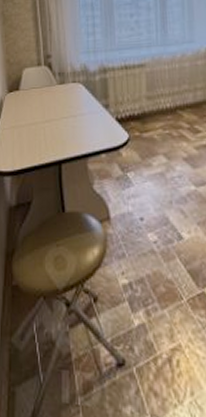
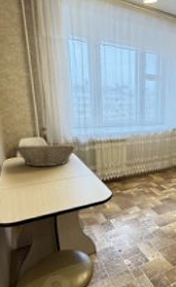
fruit basket: none [16,72,84,102] -> present [13,142,76,167]

